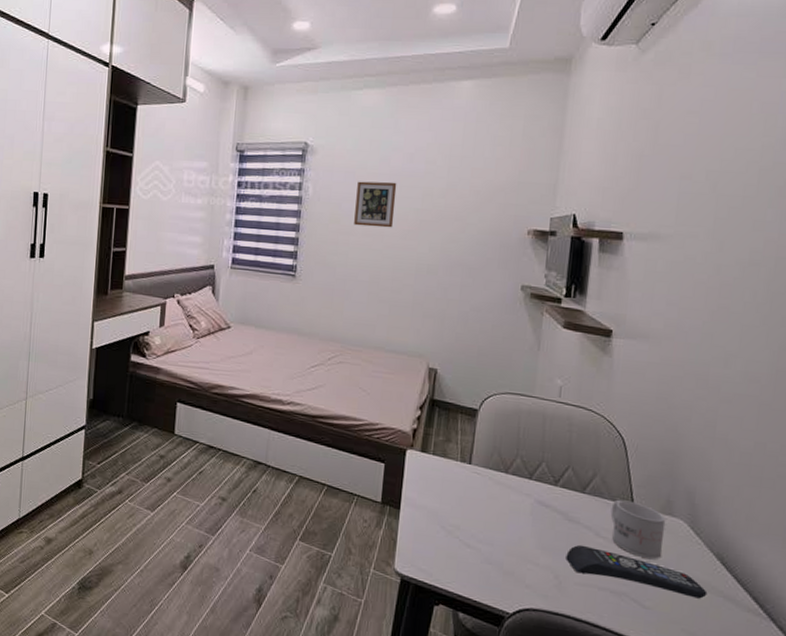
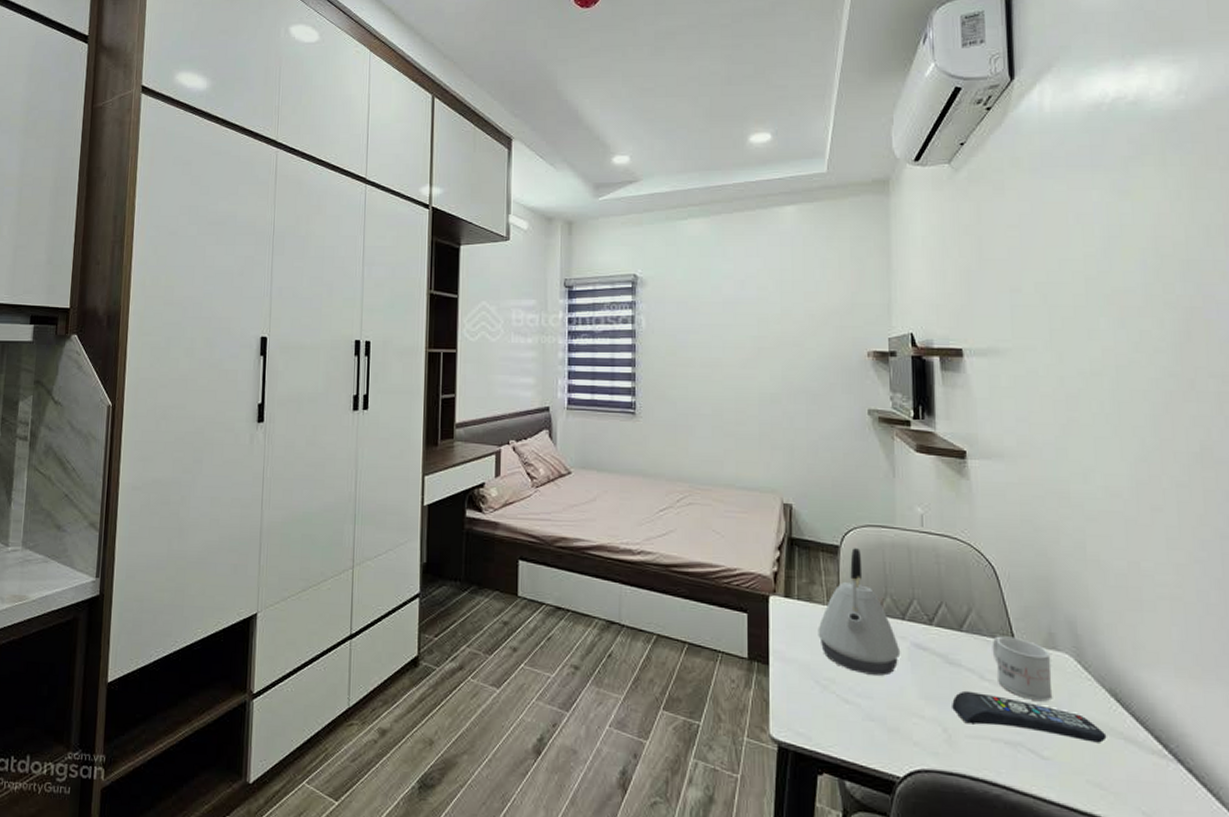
picture frame: present [354,181,397,228] -> none [691,310,731,358]
kettle: none [448,412,525,527] -> present [818,548,901,676]

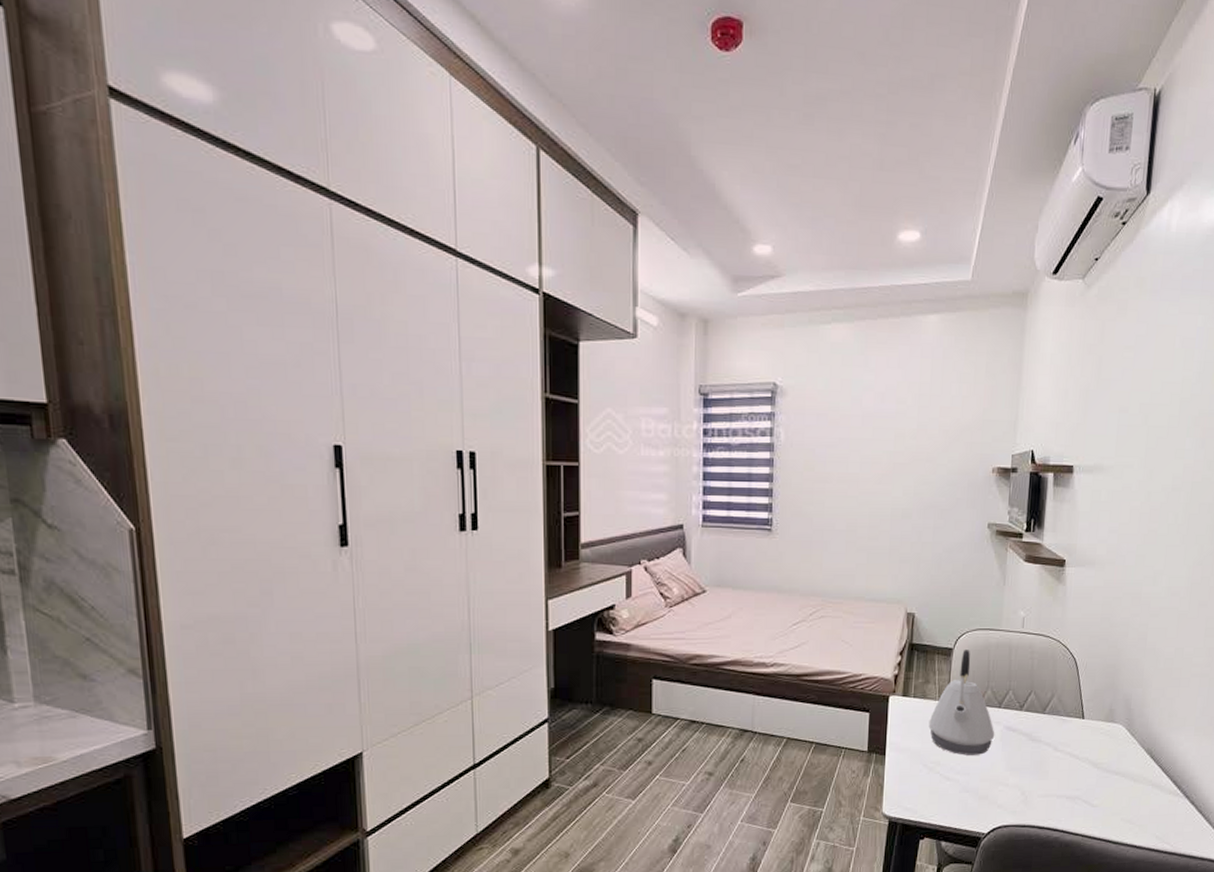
remote control: present [952,690,1107,743] -> none [1030,760,1140,790]
mug: present [992,636,1053,702] -> none [1065,714,1109,764]

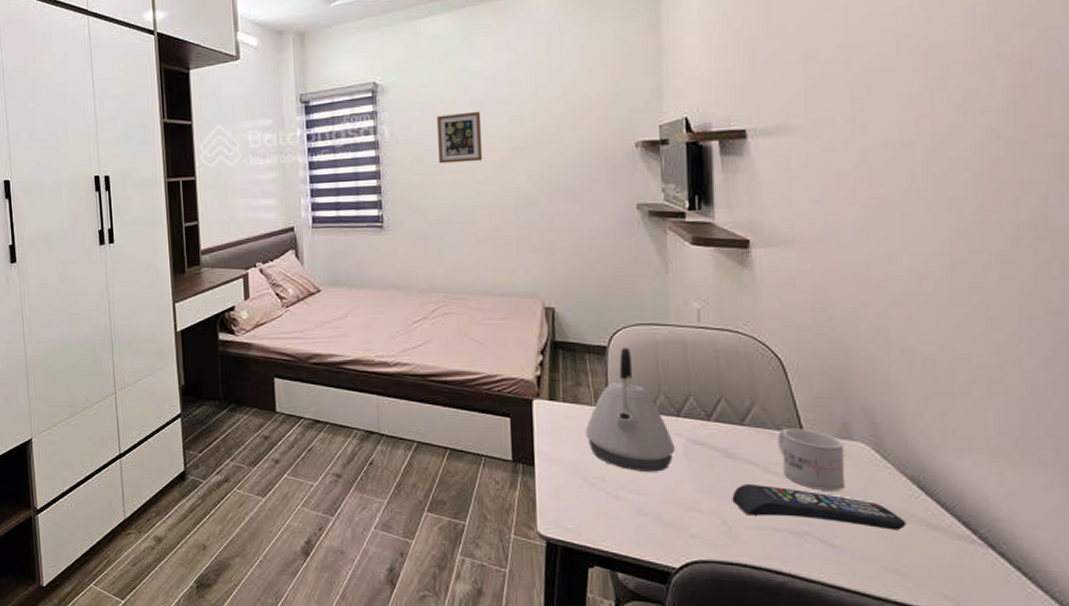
picture frame: none [829,424,870,473] -> present [437,111,483,164]
remote control: none [1030,760,1140,790] -> present [732,483,907,530]
mug: none [1065,714,1109,764] -> present [777,428,846,492]

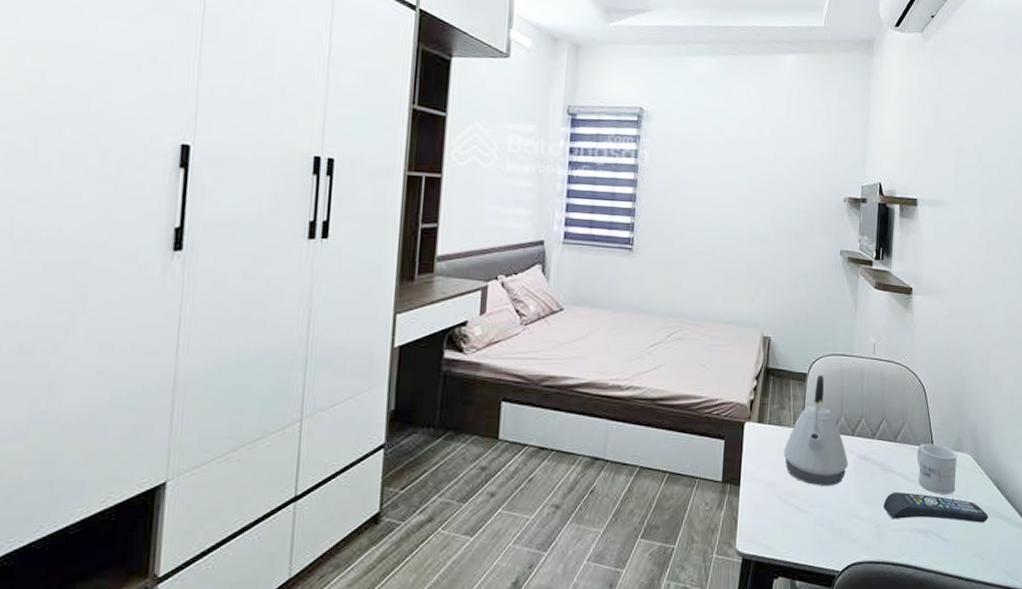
picture frame: present [437,111,483,164] -> none [690,149,730,197]

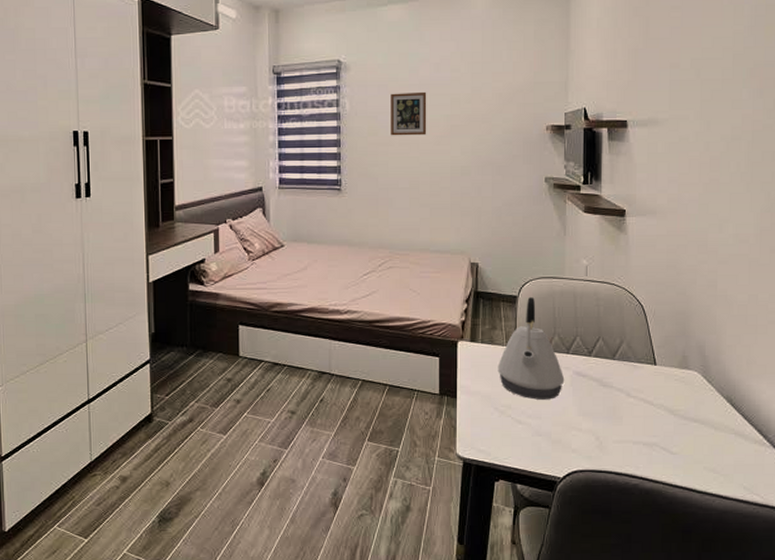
picture frame: none [690,149,730,197] -> present [391,91,427,136]
remote control: present [883,491,989,523] -> none [604,406,722,438]
mug: present [916,443,957,495] -> none [637,361,683,410]

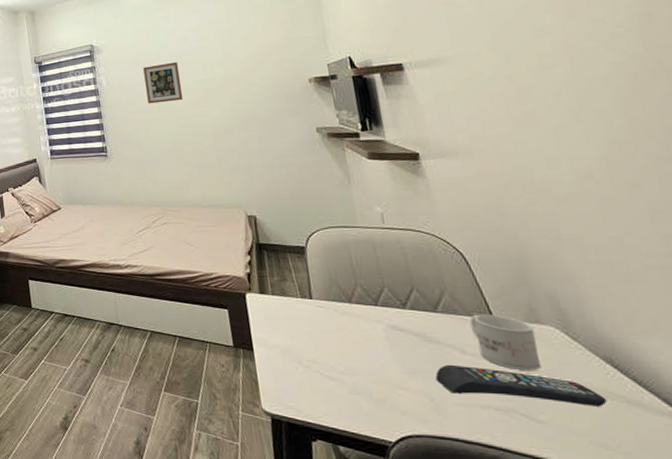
kettle: present [497,297,565,400] -> none [294,247,378,355]
remote control: none [604,406,722,438] -> present [435,364,608,407]
mug: none [637,361,683,410] -> present [469,314,541,371]

